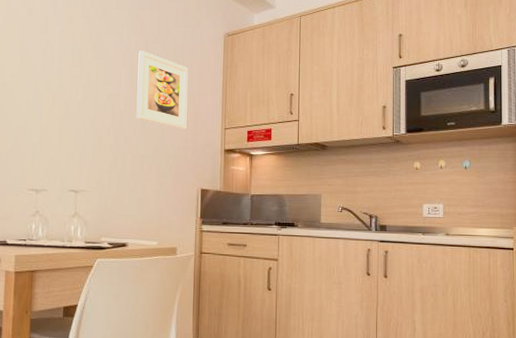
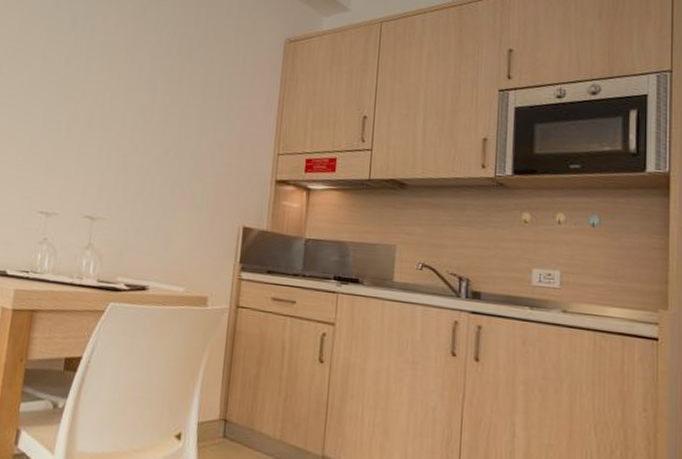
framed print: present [136,51,188,129] -> none [170,55,238,152]

